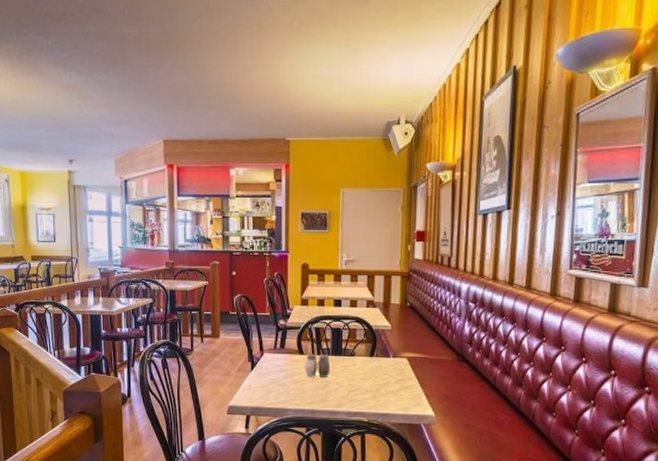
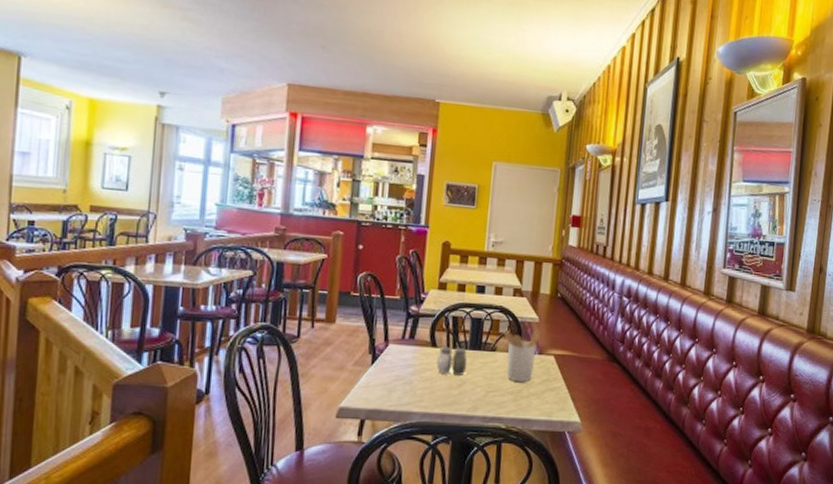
utensil holder: none [360,335,394,382] -> present [503,329,541,383]

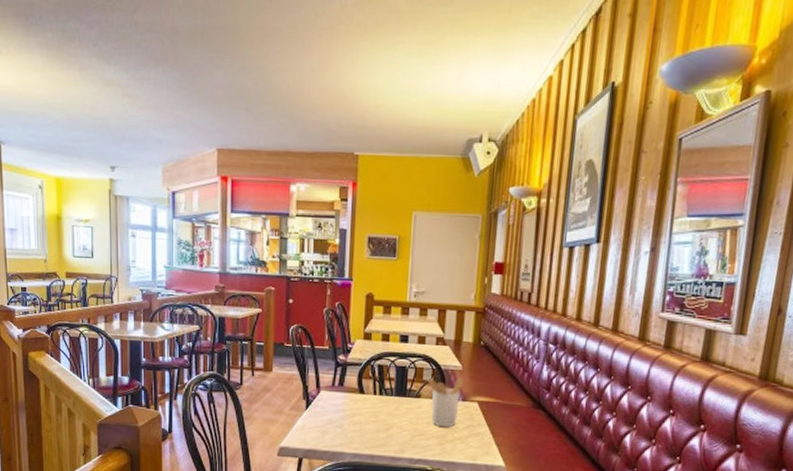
salt and pepper shaker: present [436,346,468,375] -> none [365,392,394,420]

